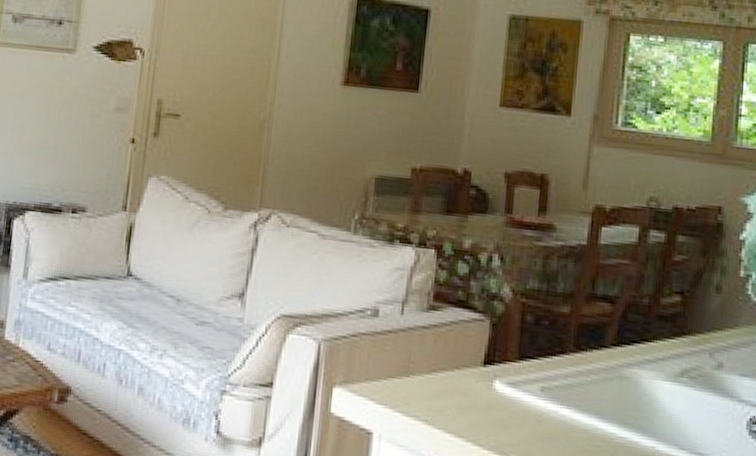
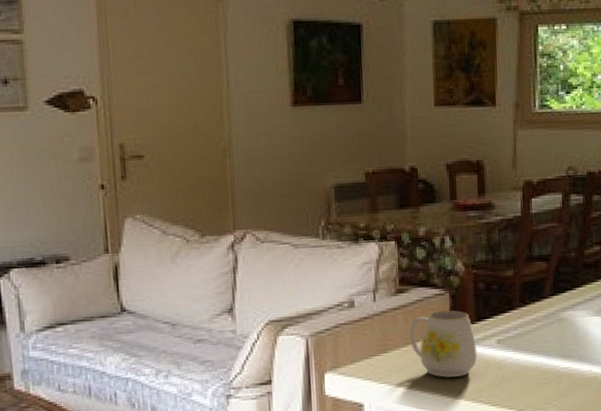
mug: none [437,338,516,423] -> present [410,310,477,378]

